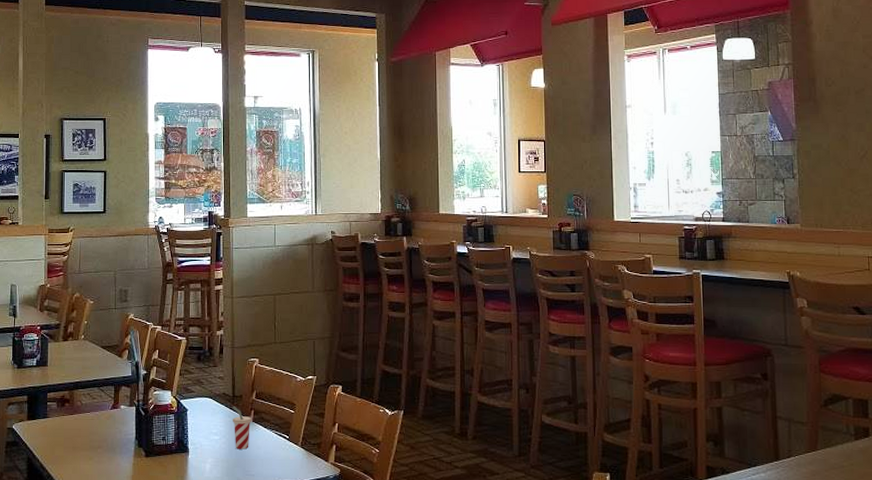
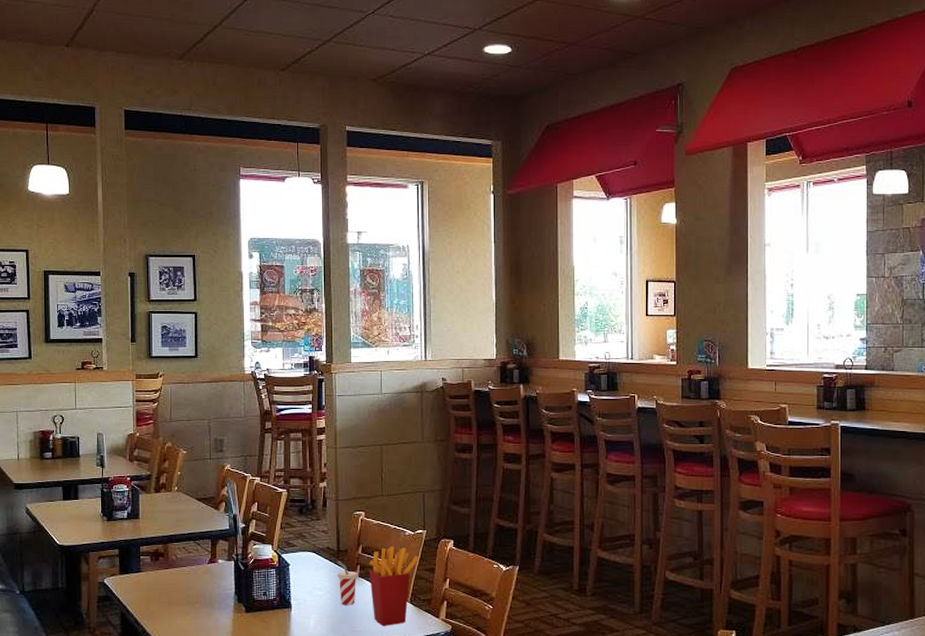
french fries: none [262,392,310,470] -> present [369,546,419,626]

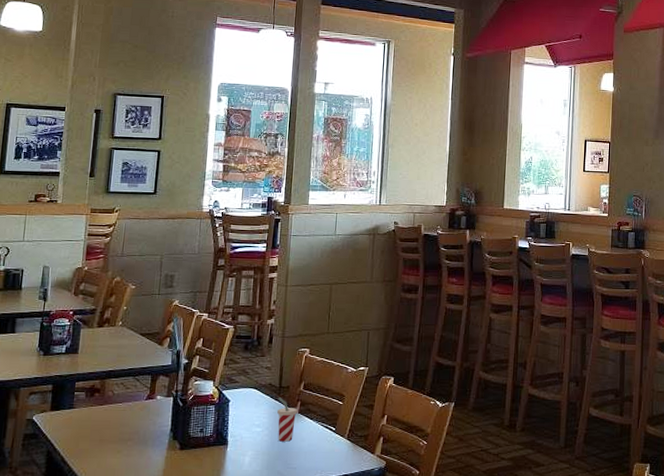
french fries: present [369,546,419,626] -> none [308,383,360,462]

